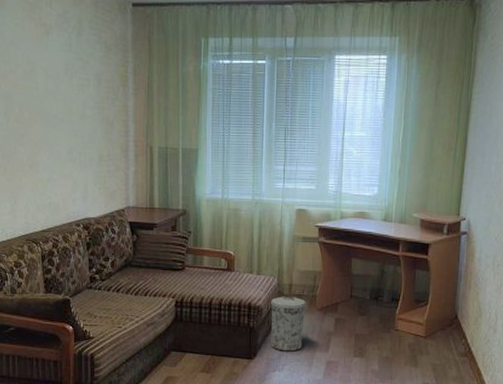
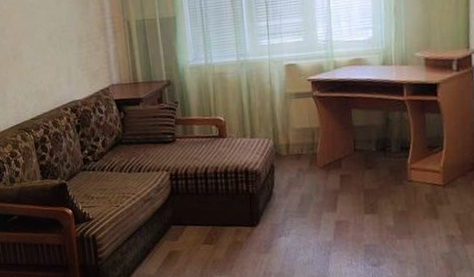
trash can: present [270,296,306,352] -> none [268,157,307,215]

